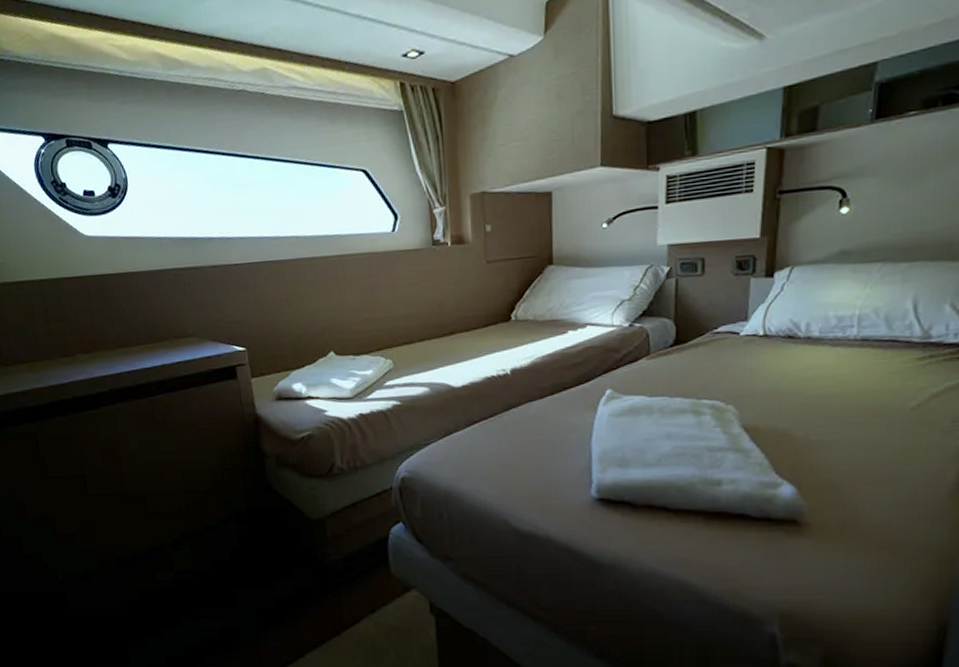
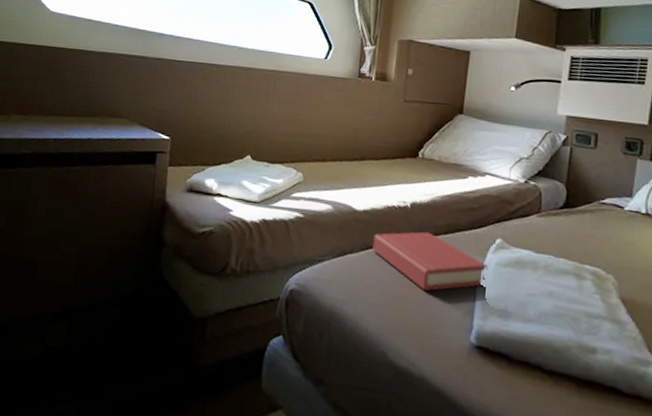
hardback book: none [477,396,600,456] -> present [372,231,488,292]

